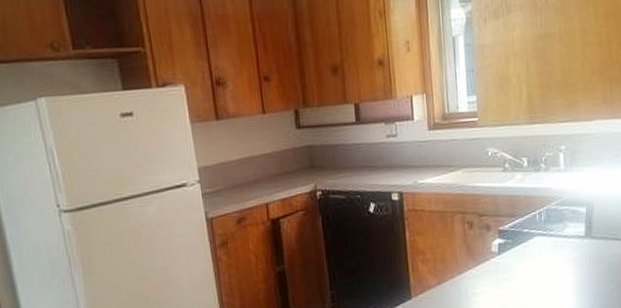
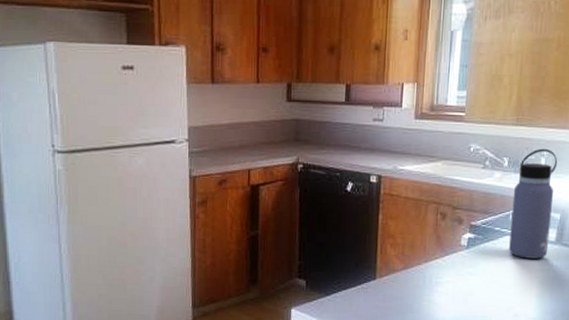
water bottle: none [536,143,579,257] -> present [509,148,558,259]

